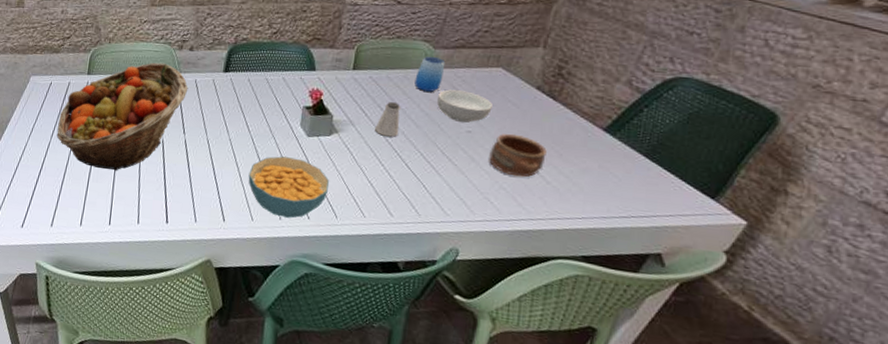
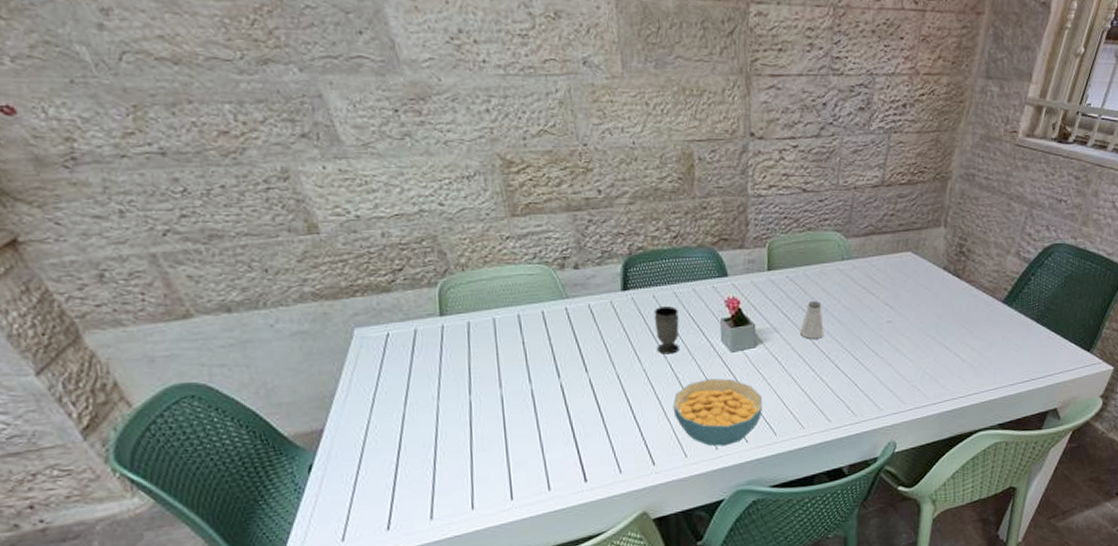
fruit basket: present [56,62,188,171] -> none [410,288,582,434]
cup: none [244,89,267,130] -> present [653,306,679,354]
cup: present [415,56,446,92] -> none [832,246,859,285]
cereal bowl: present [436,89,493,123] -> none [855,280,907,313]
pottery: present [489,133,547,178] -> none [910,317,959,360]

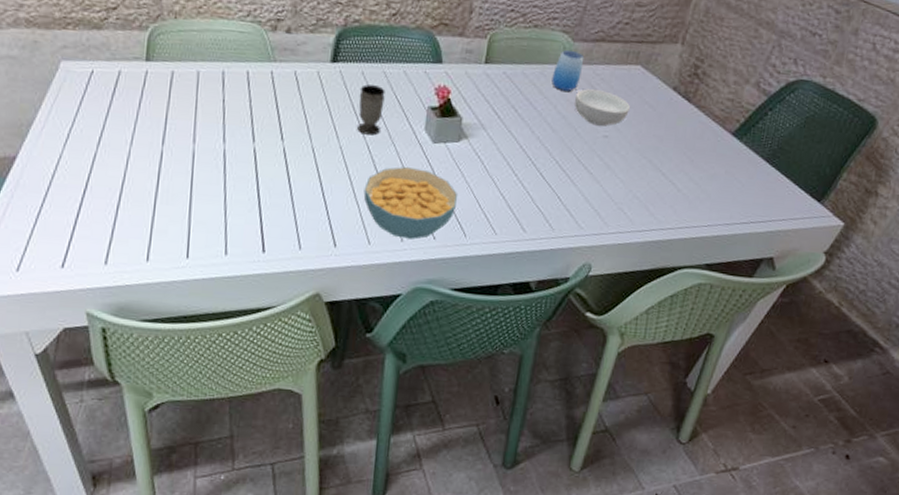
saltshaker: present [800,301,825,339] -> none [508,102,536,143]
cup: none [832,246,859,285] -> present [552,49,584,92]
cereal bowl: none [855,280,907,313] -> present [574,89,630,126]

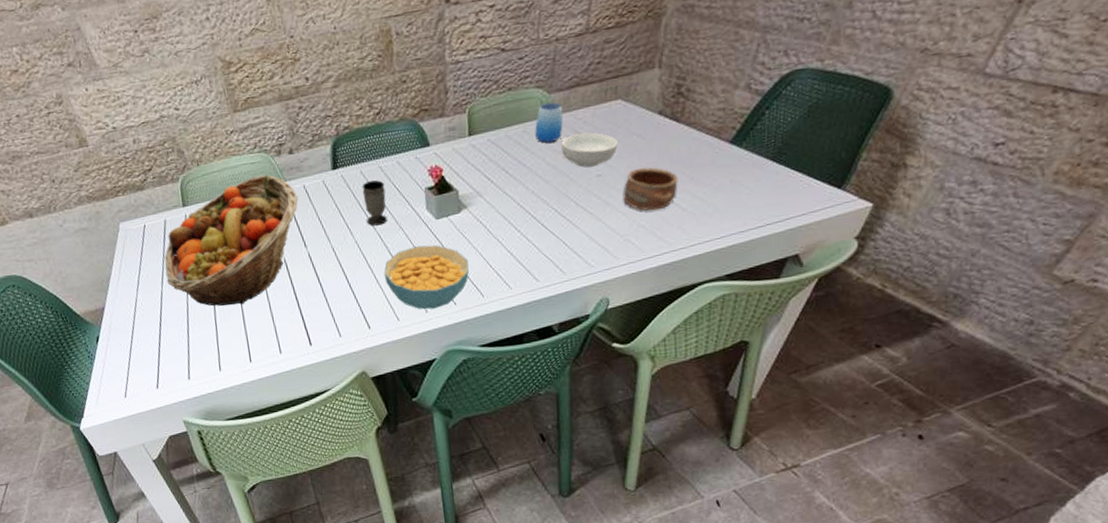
fruit basket: none [105,46,286,189] -> present [164,174,299,306]
pottery: none [624,138,679,185] -> present [622,167,678,211]

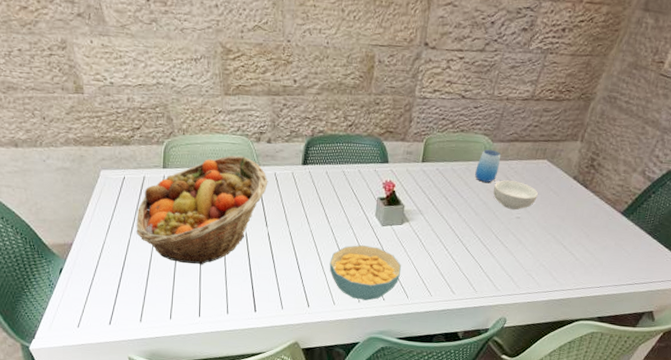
cup: present [362,180,387,226] -> none [323,181,344,221]
pottery: present [622,167,678,211] -> none [533,218,578,256]

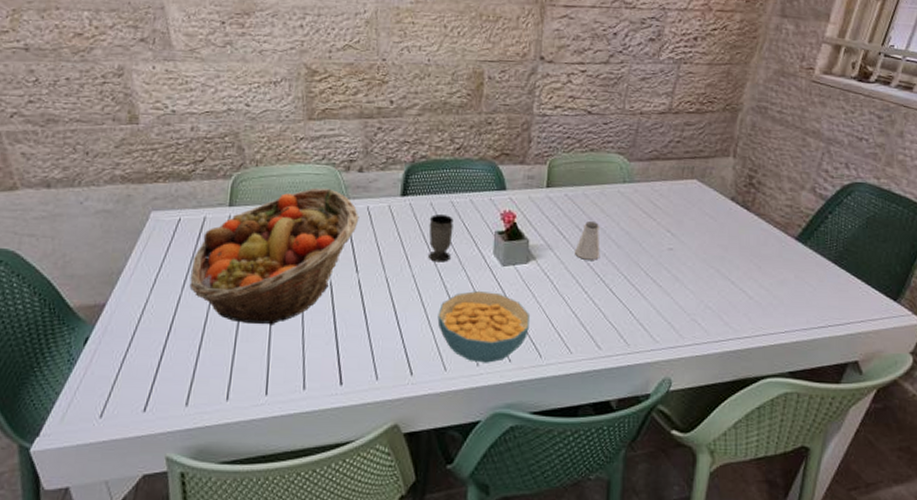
cup: none [323,181,344,221] -> present [429,214,454,262]
saltshaker: none [441,192,463,224] -> present [575,221,600,260]
cup: present [475,149,501,183] -> none [612,169,641,208]
cereal bowl: present [493,180,538,210] -> none [636,205,691,239]

